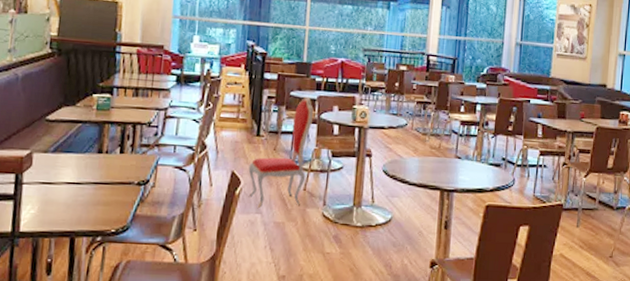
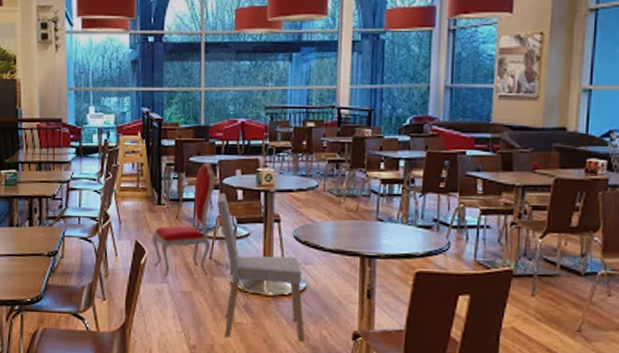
dining chair: none [313,127,388,271] -> present [217,192,305,343]

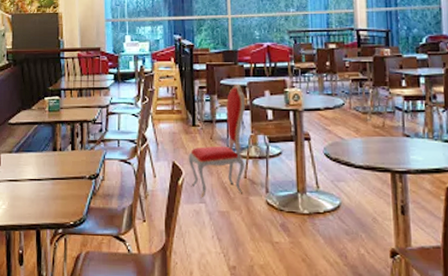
dining chair: present [217,192,305,343] -> none [249,113,343,262]

